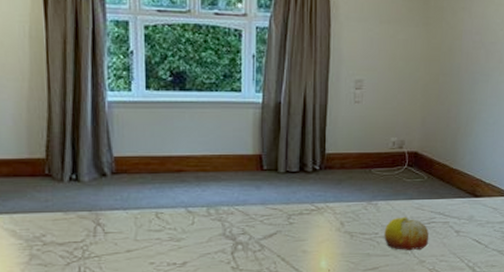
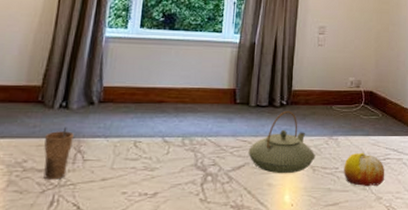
cup: none [60,200,90,253] -> present [43,127,74,180]
teapot: none [279,175,353,241] -> present [248,110,316,174]

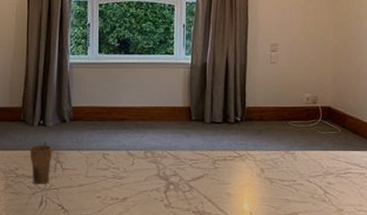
teapot: present [248,110,316,174] -> none [206,126,272,185]
fruit: present [344,152,385,187] -> none [302,166,346,199]

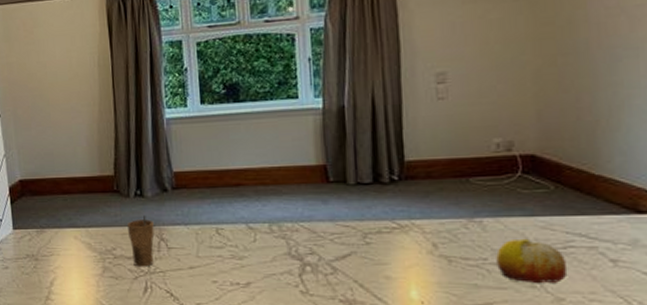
fruit: none [302,166,346,199] -> present [496,238,568,284]

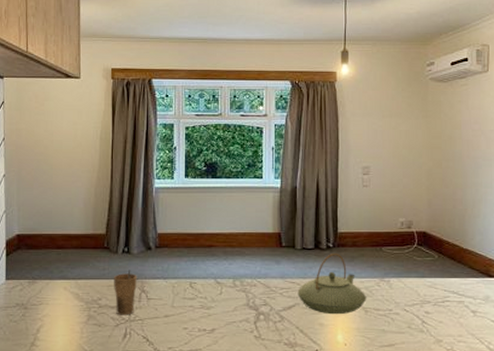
teapot: none [353,187,450,266] -> present [297,252,367,315]
fruit: present [496,238,568,284] -> none [398,294,445,329]

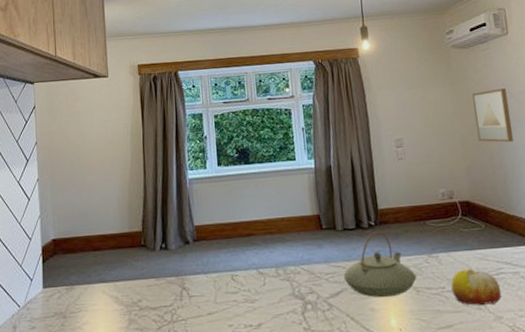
cup: present [114,270,137,315] -> none [153,267,177,317]
fruit: none [398,294,445,329] -> present [451,268,502,306]
wall art: none [443,126,478,179] -> present [472,88,513,143]

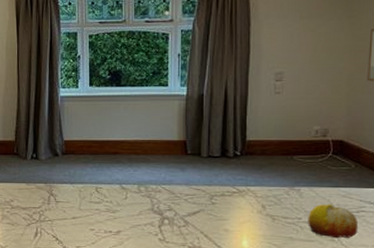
teapot: present [343,231,417,298] -> none [202,161,275,222]

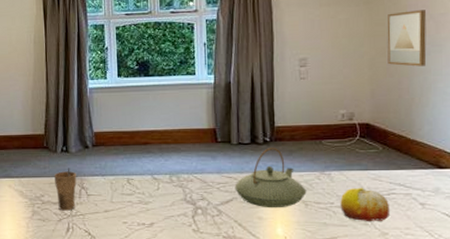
cup: none [24,174,46,216] -> present [54,168,77,211]
teapot: none [202,161,275,222] -> present [235,147,307,208]

